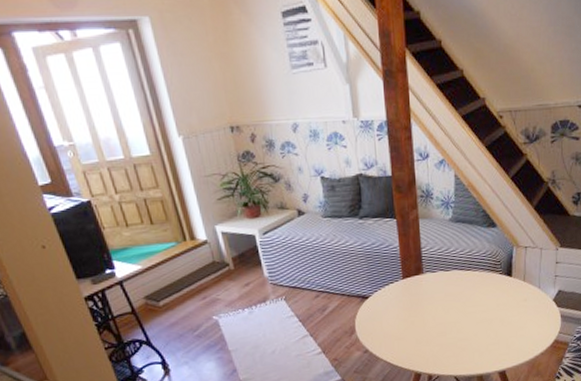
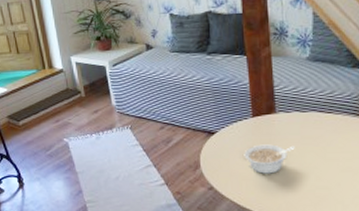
legume: none [395,303,440,333] -> present [244,144,295,174]

